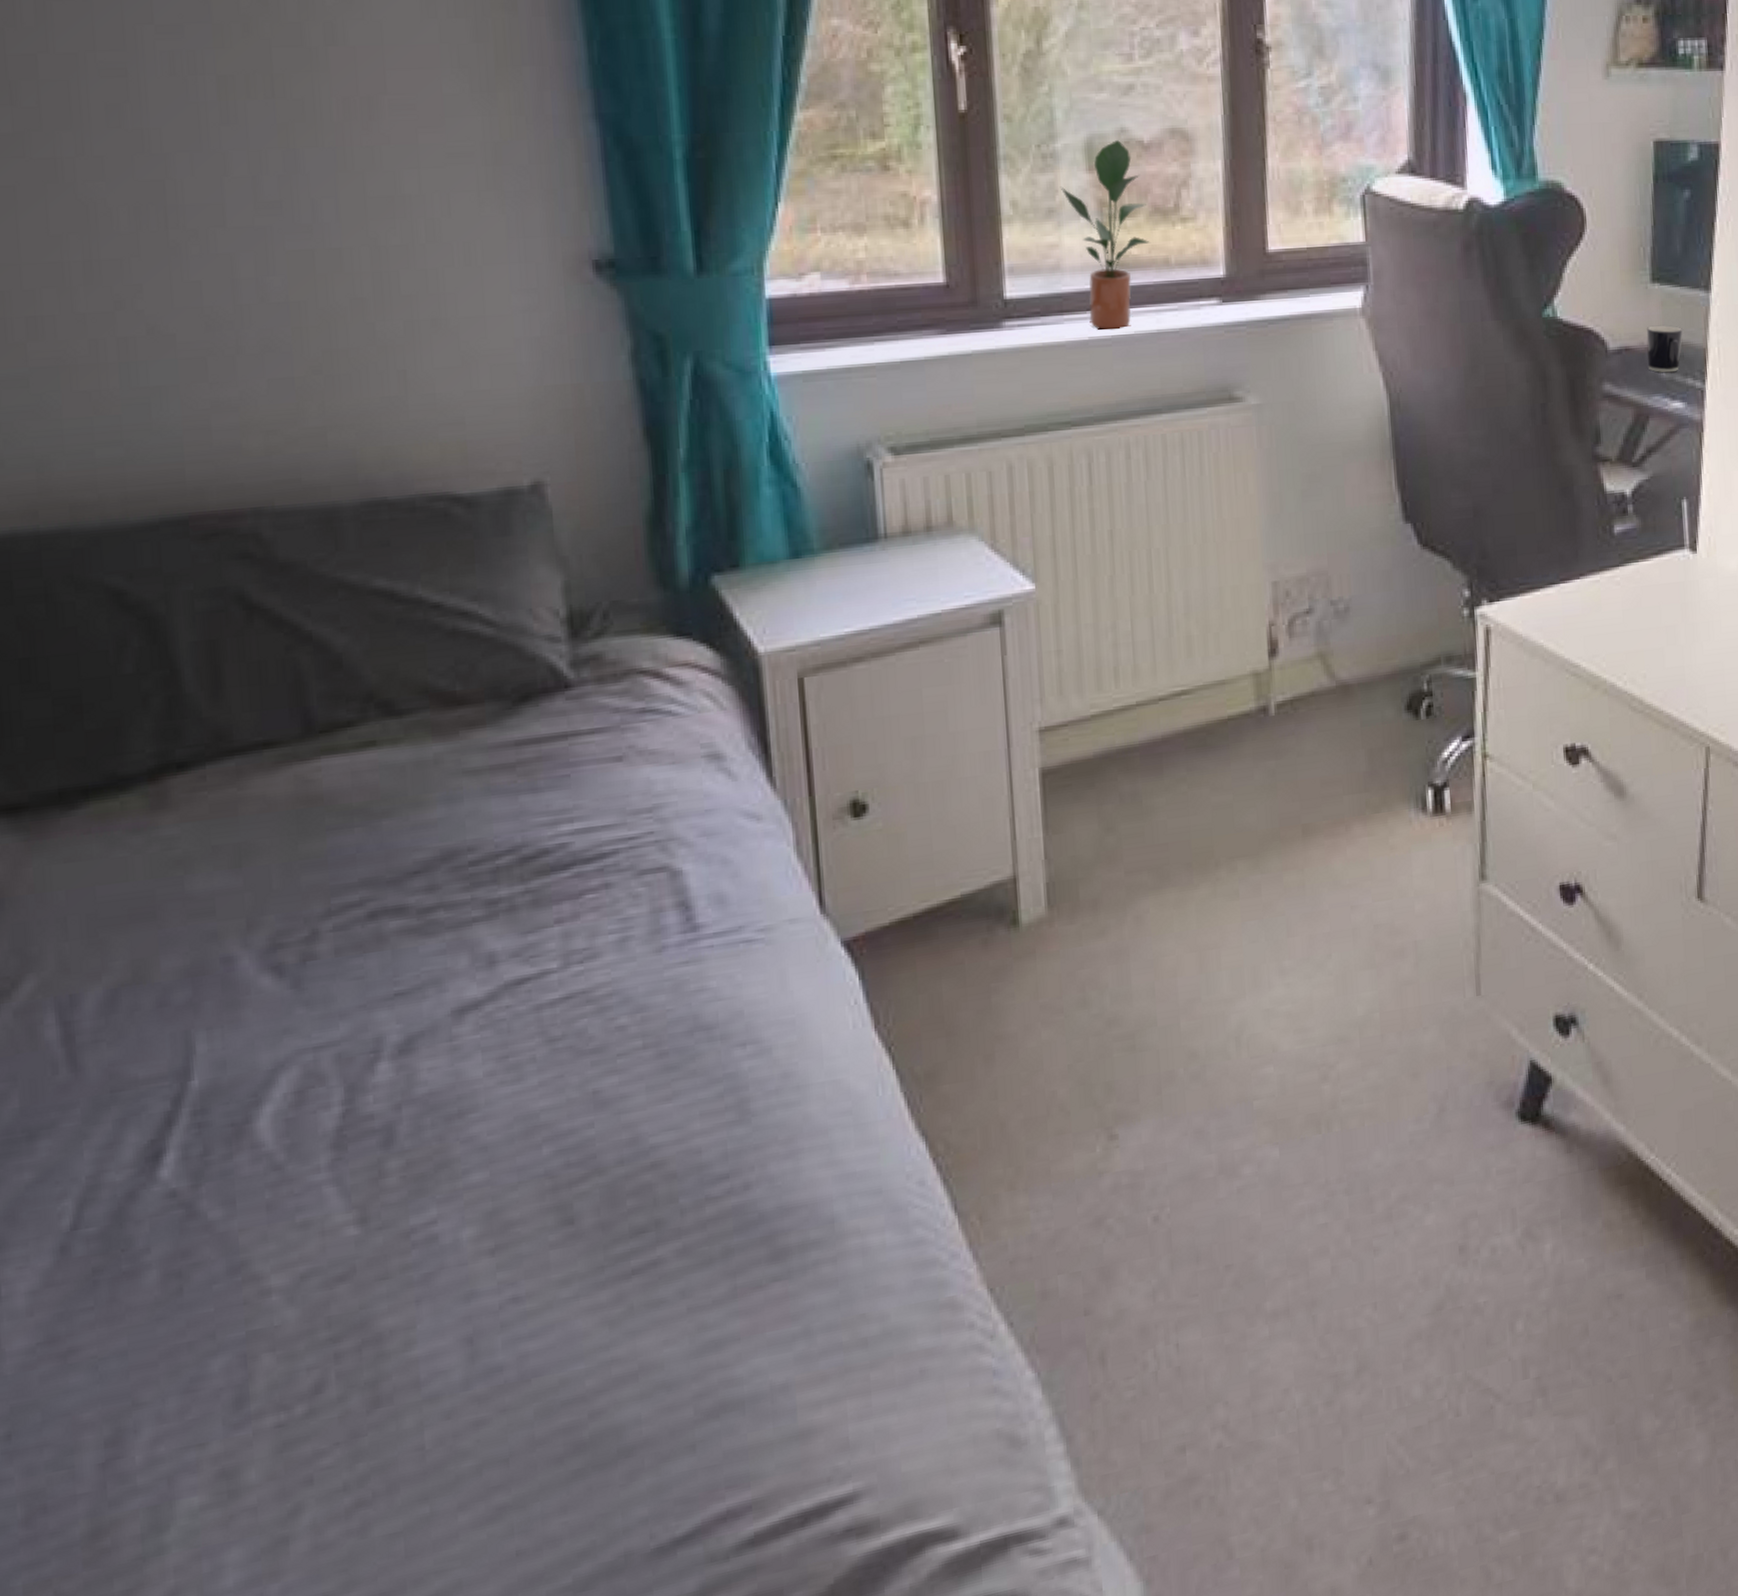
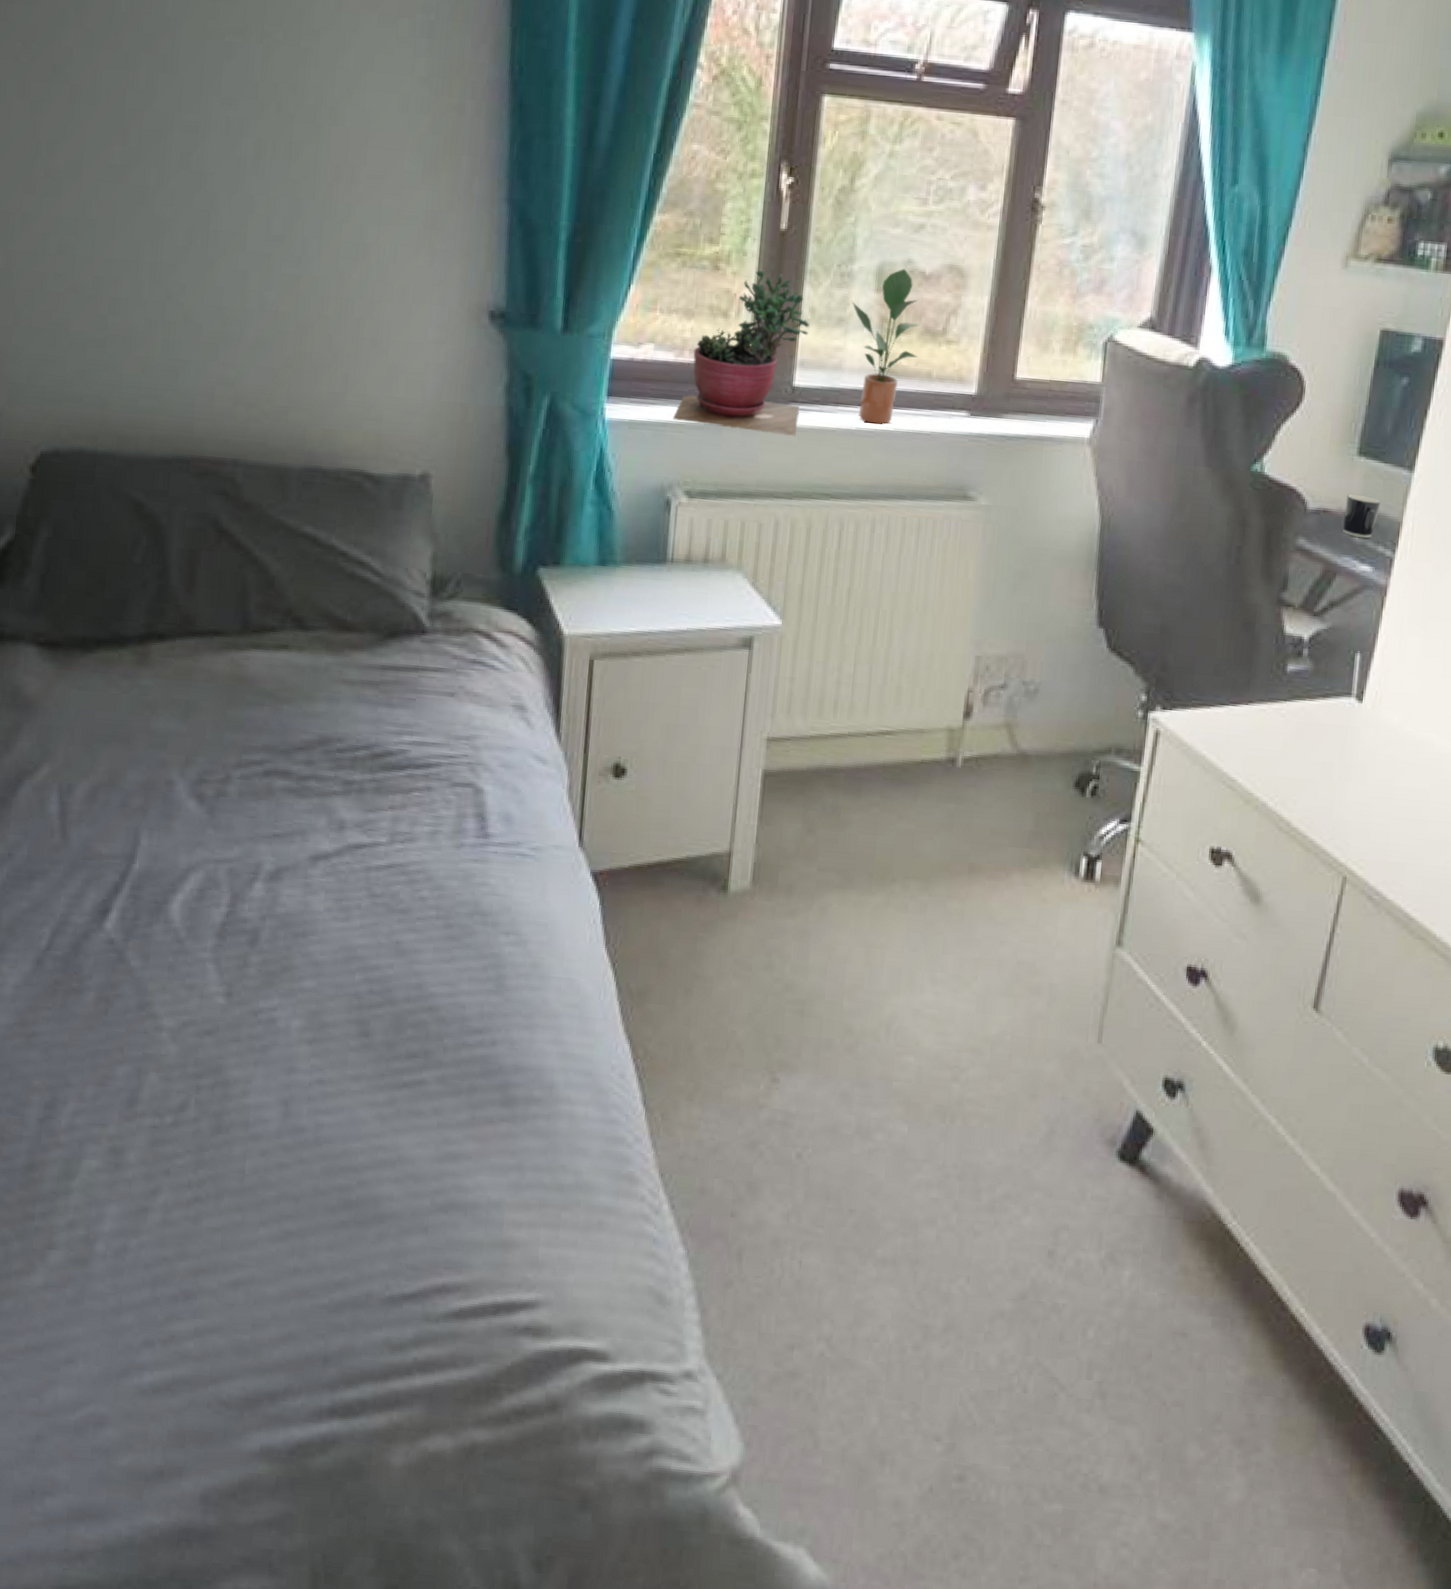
succulent plant: none [858,164,1018,363] -> present [672,270,810,437]

